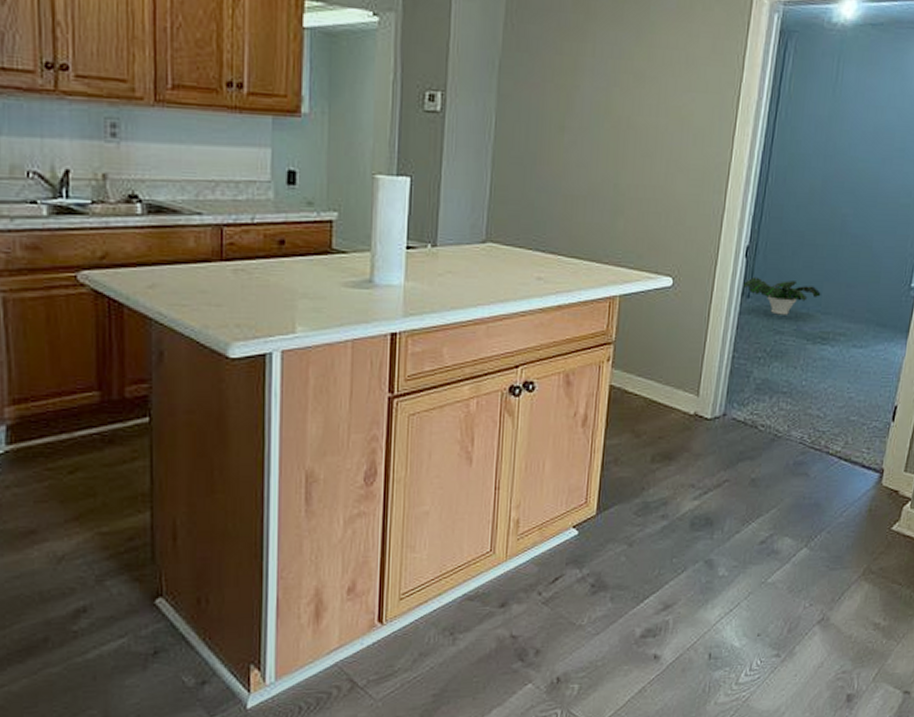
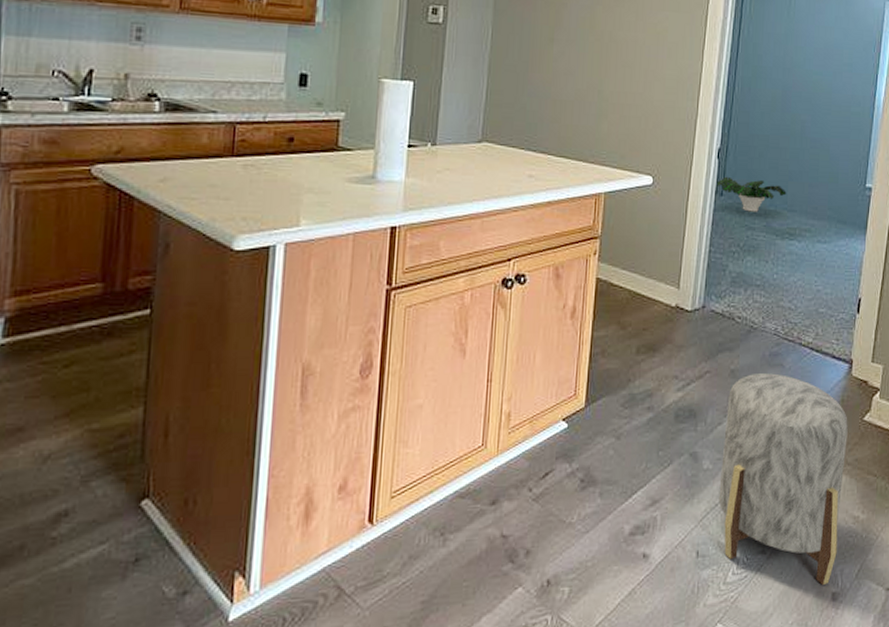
stool: none [733,482,875,687] -> present [718,373,848,585]

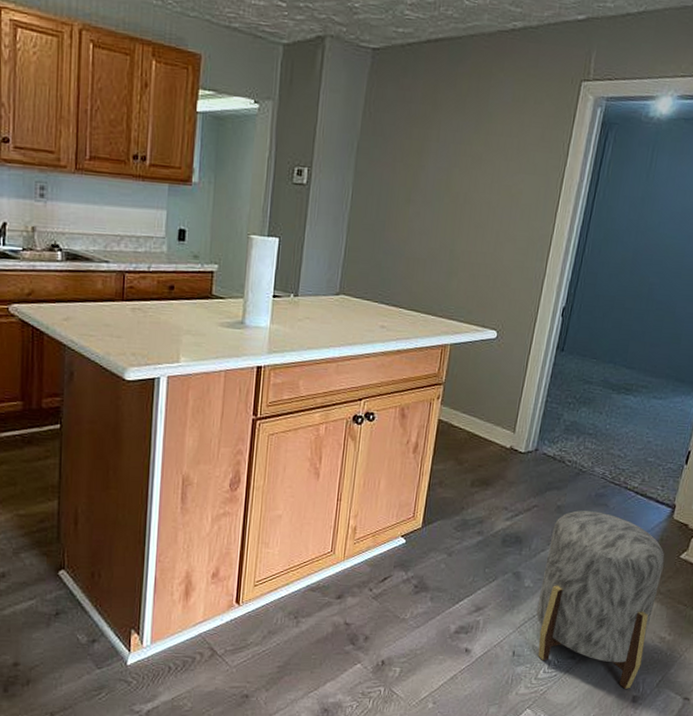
potted plant: present [716,176,787,212] -> none [558,333,627,368]

